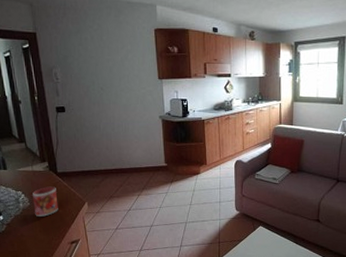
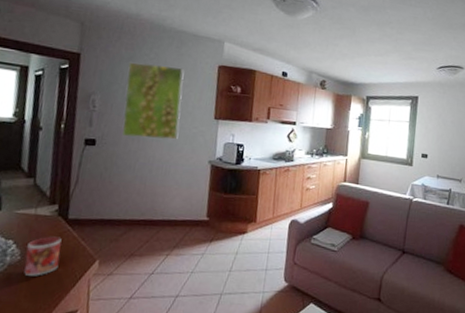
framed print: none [77,34,130,102] -> present [122,62,185,140]

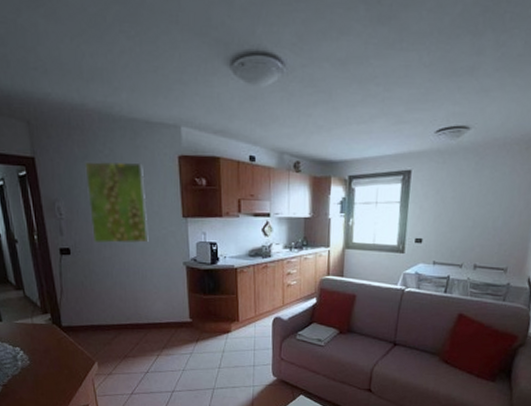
mug: present [24,236,62,276] -> none [33,342,63,378]

